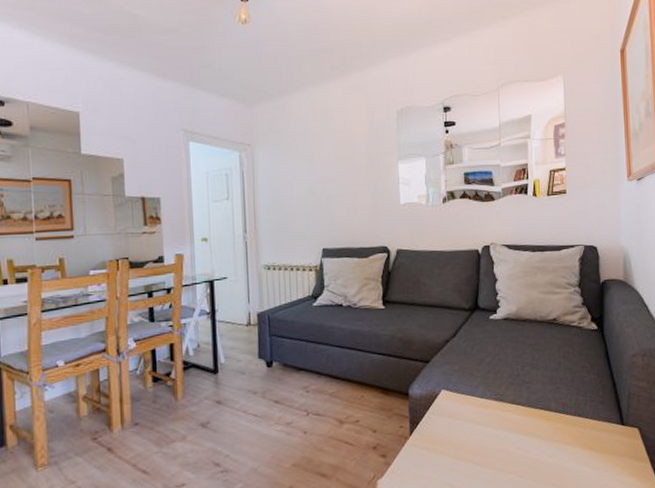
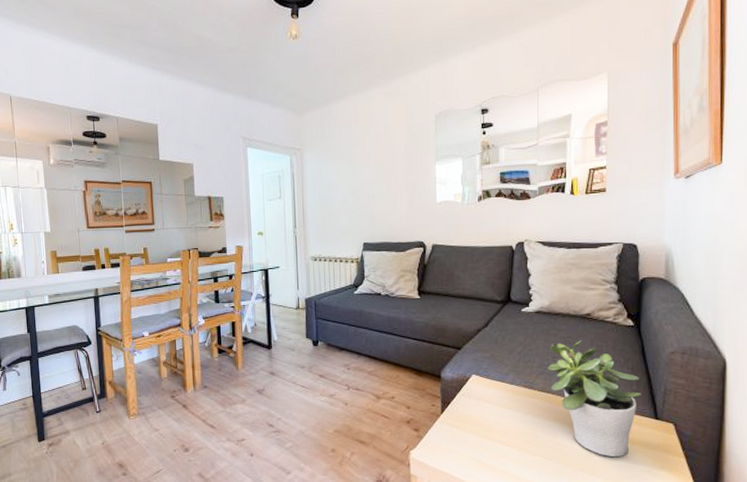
potted plant: none [517,346,608,469] -> present [547,340,641,458]

